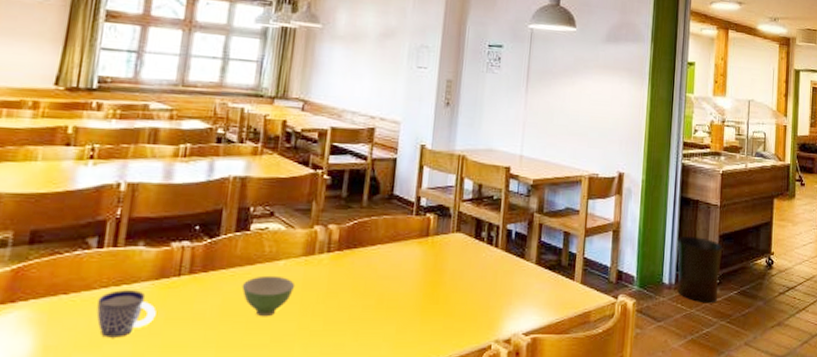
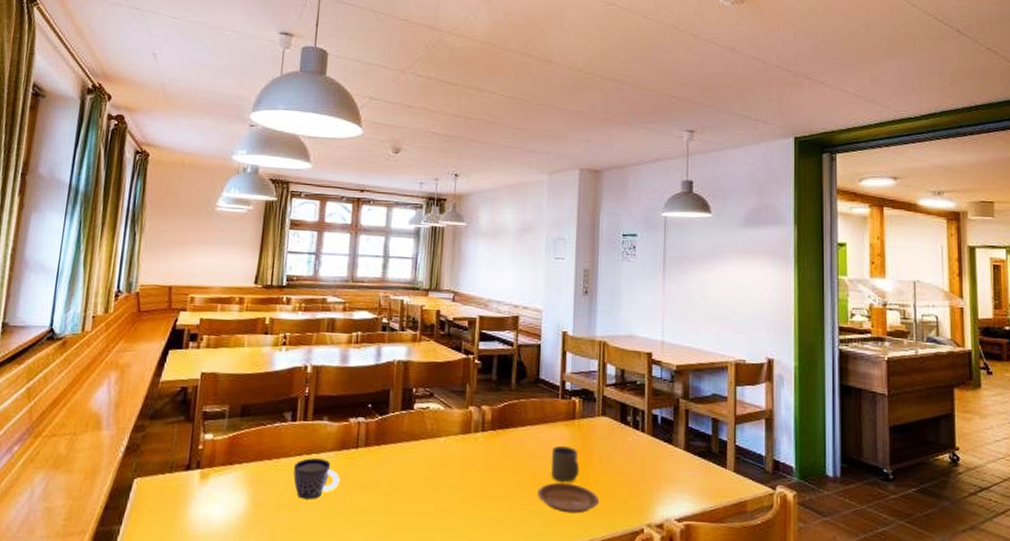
bowl: present [241,275,296,317] -> none [409,450,455,489]
plate: none [383,303,449,334] -> present [536,482,600,514]
cup: none [400,265,431,302] -> present [551,446,580,482]
waste bin: present [677,235,723,304] -> none [840,426,895,500]

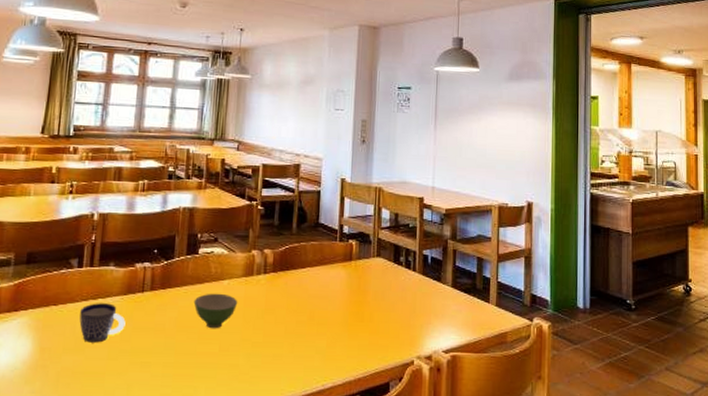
bowl: none [409,450,455,489] -> present [193,293,238,329]
plate: present [536,482,600,514] -> none [315,320,374,349]
cup: present [551,446,580,482] -> none [329,286,356,319]

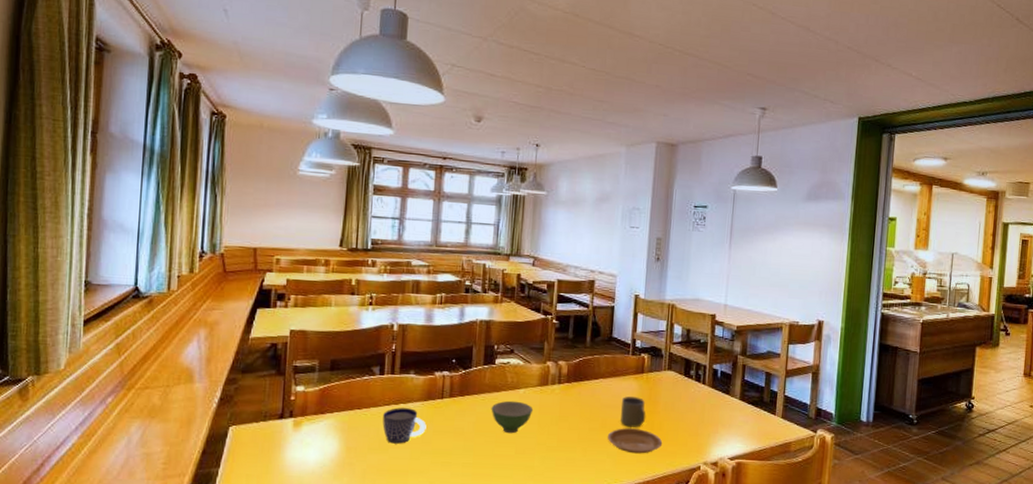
plate: none [315,320,374,349] -> present [607,428,663,454]
cup: none [329,286,356,319] -> present [621,396,646,427]

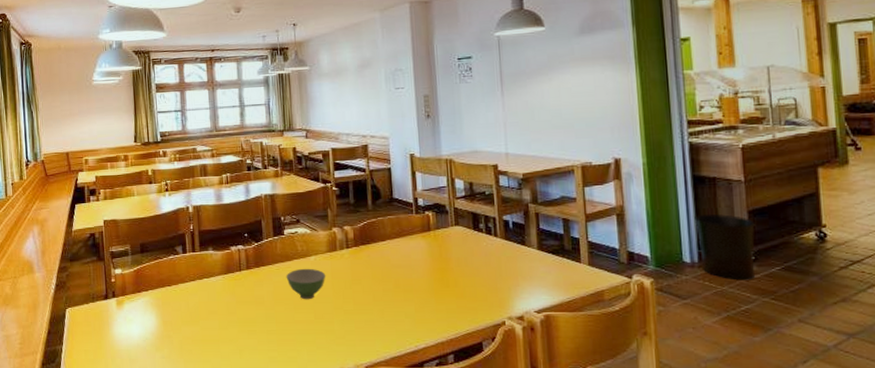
cup: present [382,407,427,444] -> none [190,282,230,316]
plate: present [607,428,663,454] -> none [402,287,461,312]
cup: present [621,396,646,427] -> none [411,255,440,286]
waste bin: none [874,379,922,441] -> present [694,213,755,281]

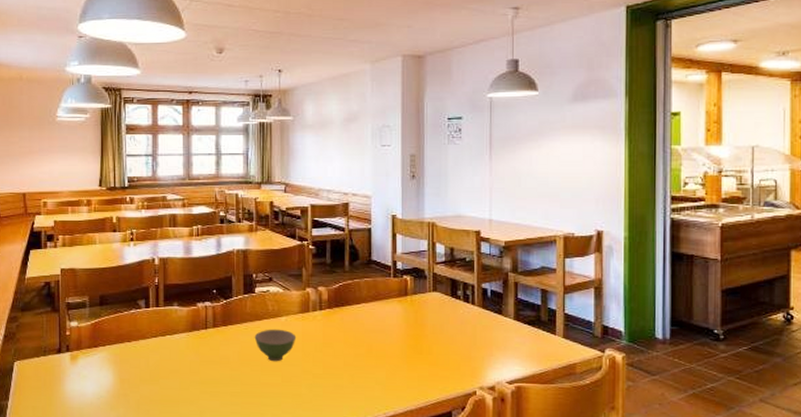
waste bin: present [694,213,755,281] -> none [670,291,727,359]

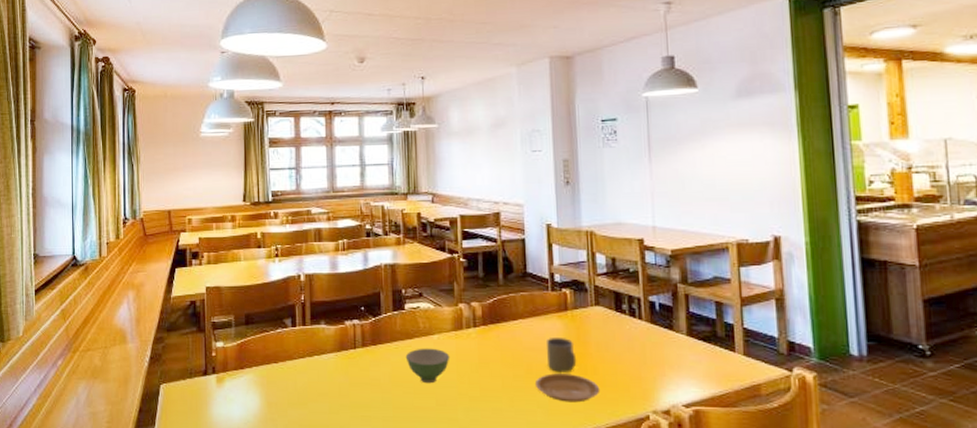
plate: none [374,353,434,380] -> present [534,373,600,403]
cup: none [386,321,414,352] -> present [545,338,577,372]

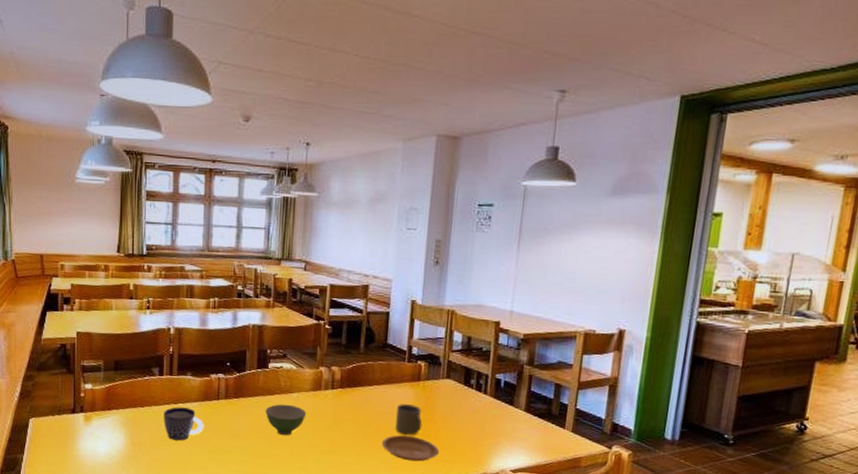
cup: none [299,360,342,398] -> present [164,407,204,441]

